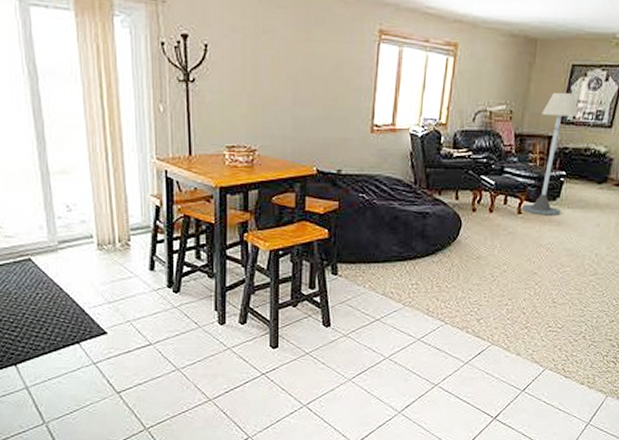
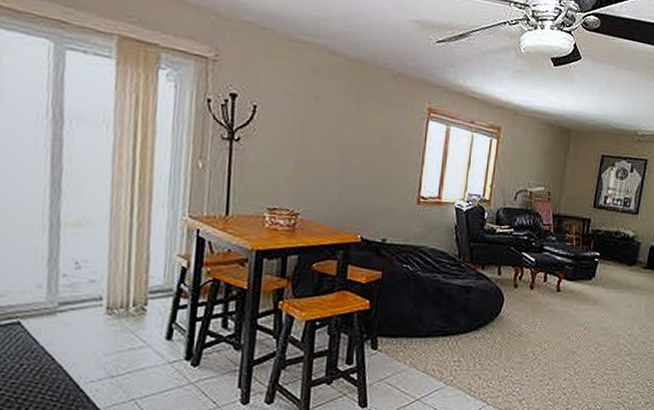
floor lamp: present [522,93,578,216] -> none [561,179,609,295]

